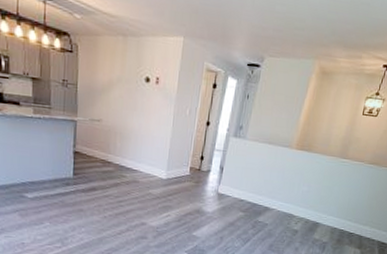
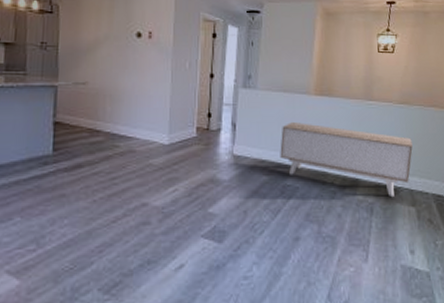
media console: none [256,170,373,240] -> present [280,121,413,198]

